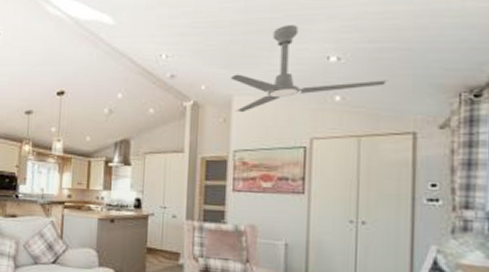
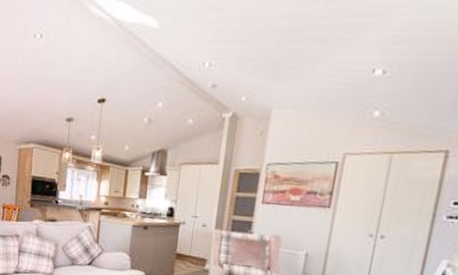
ceiling fan: present [231,25,387,113] -> none [272,34,430,126]

